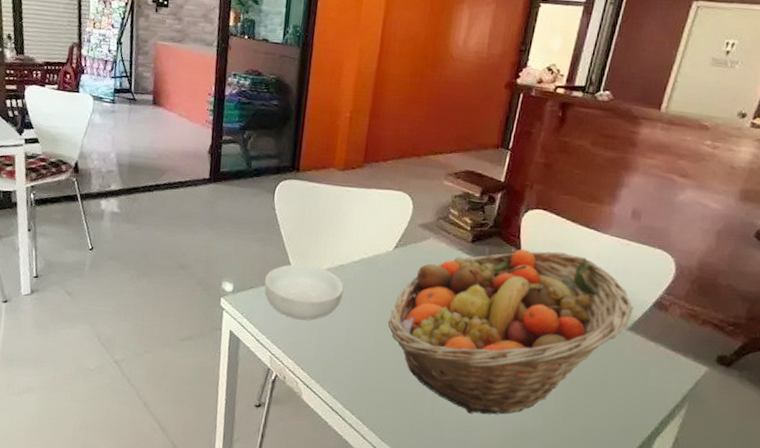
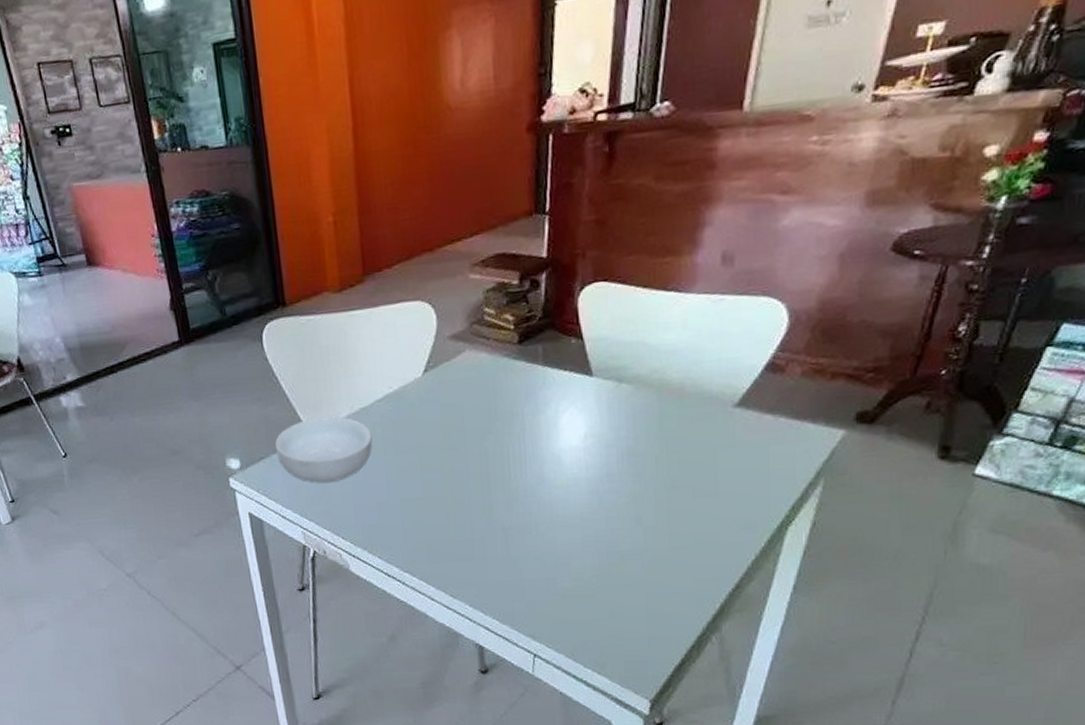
fruit basket: present [388,248,634,415] -> none [433,329,740,547]

